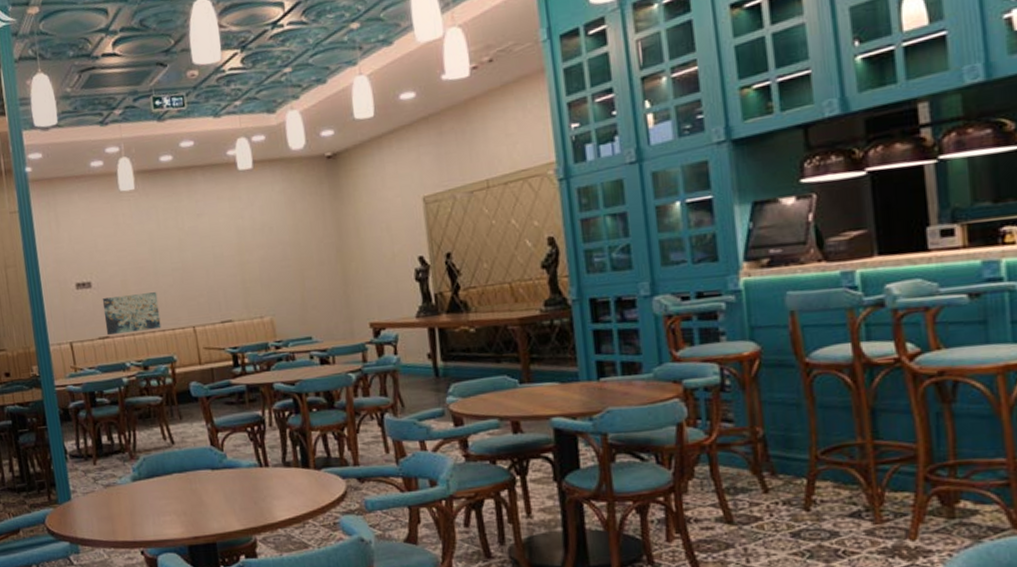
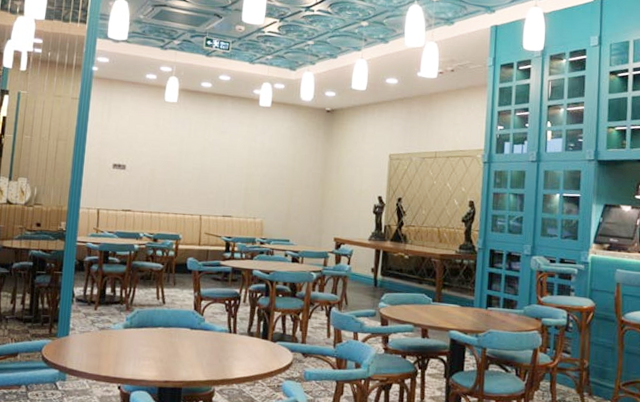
wall art: present [102,292,161,336] -> none [129,180,177,212]

